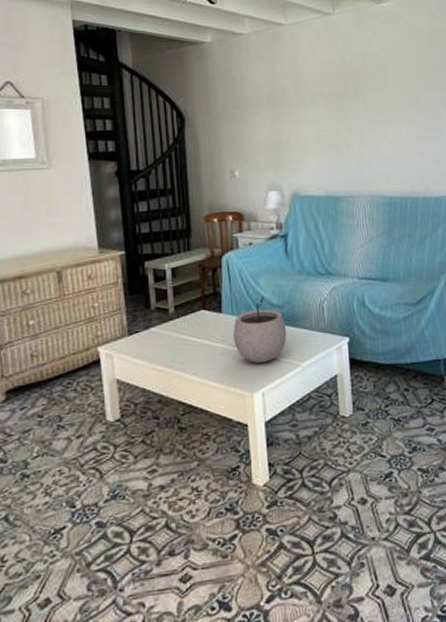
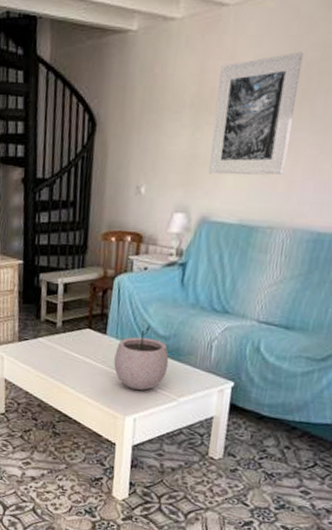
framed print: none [288,60,353,156] -> present [208,52,304,176]

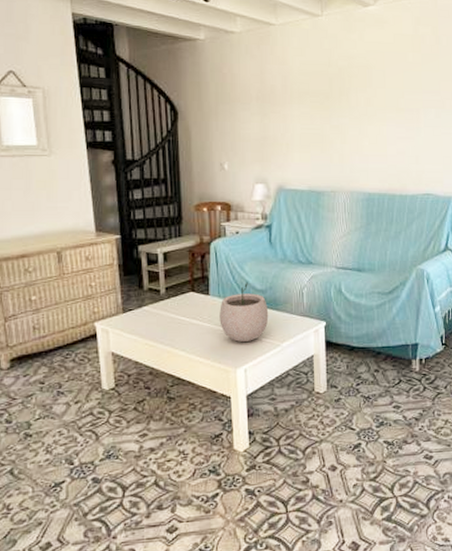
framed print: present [208,52,304,176] -> none [276,60,336,152]

